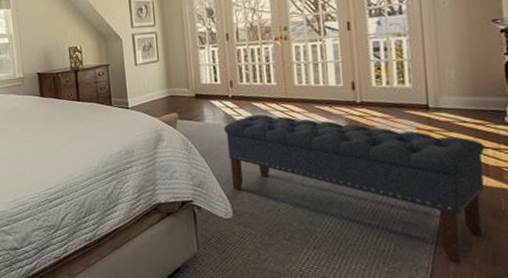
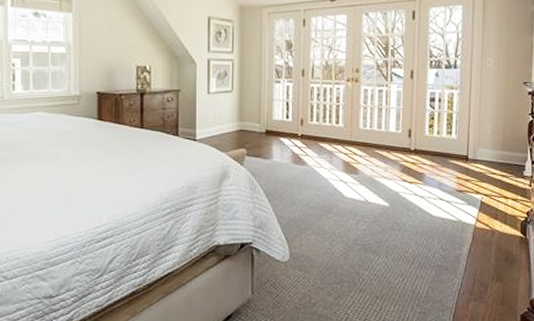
bench: present [224,114,485,266] -> none [290,155,506,305]

